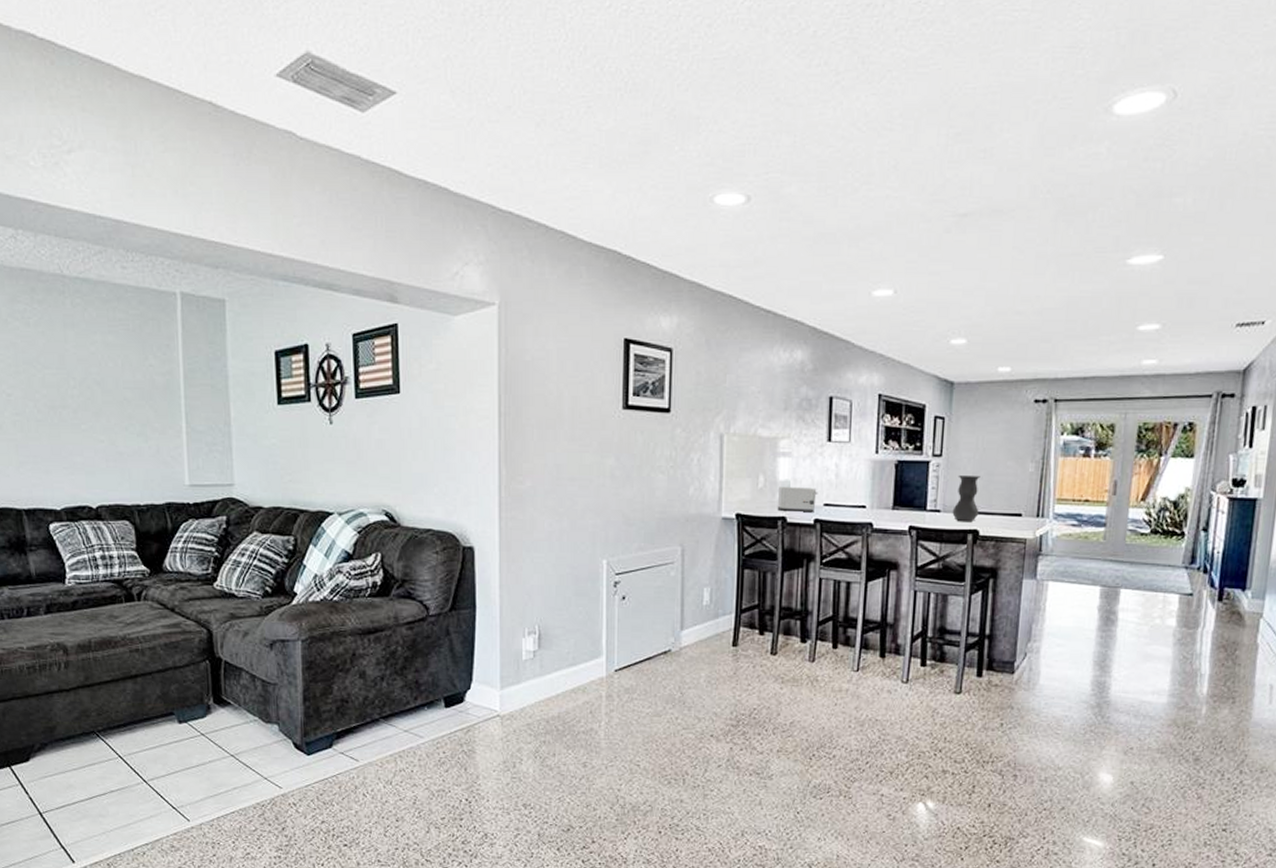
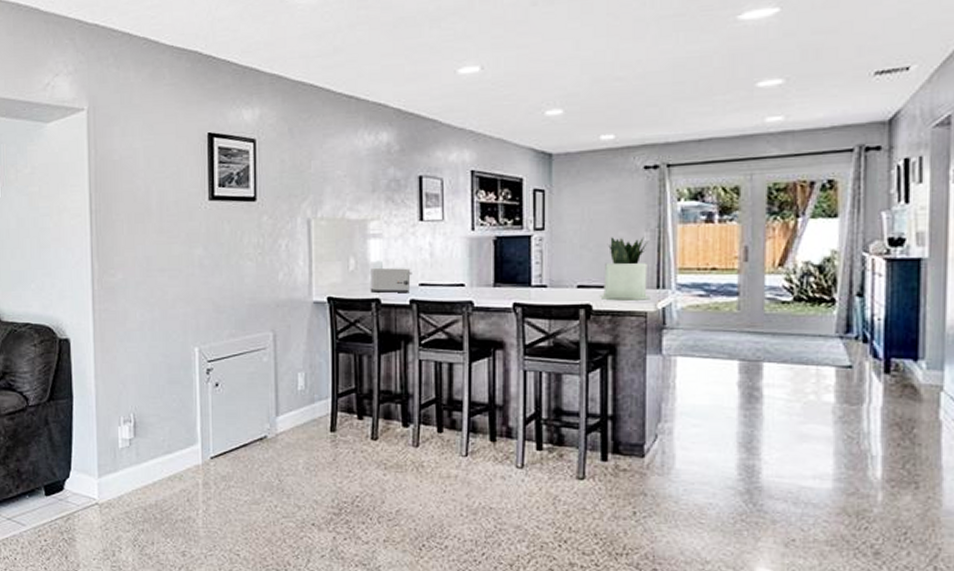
vase: present [952,474,980,523] -> none [560,247,591,297]
planter: none [987,466,1032,528] -> present [600,236,650,301]

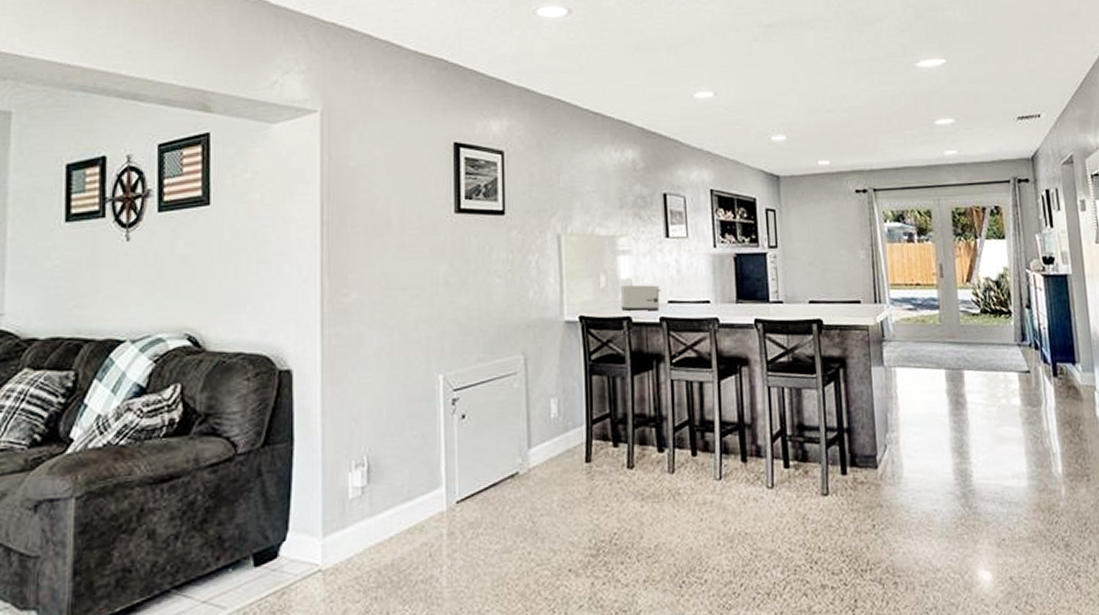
planter: present [600,236,650,301] -> none [829,254,870,315]

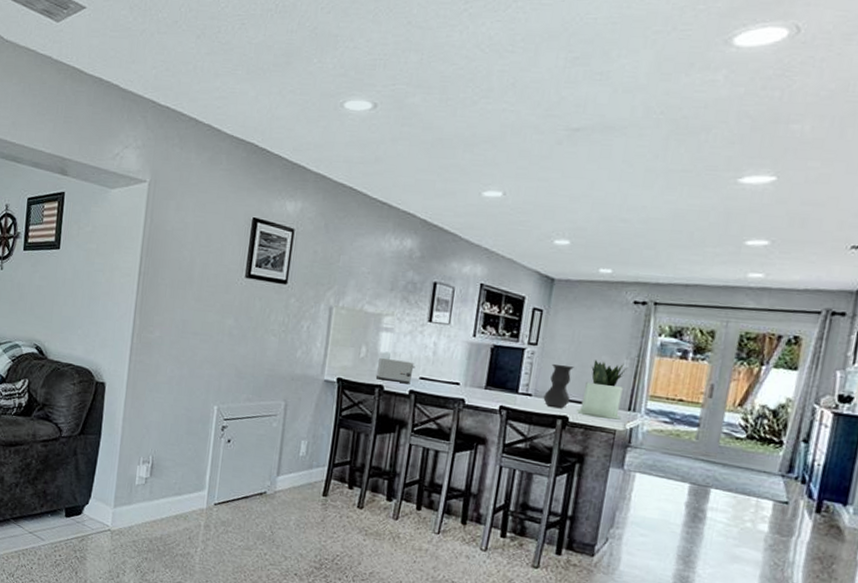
vase: none [794,264,820,313] -> present [543,363,574,409]
planter: none [829,254,870,315] -> present [577,360,626,420]

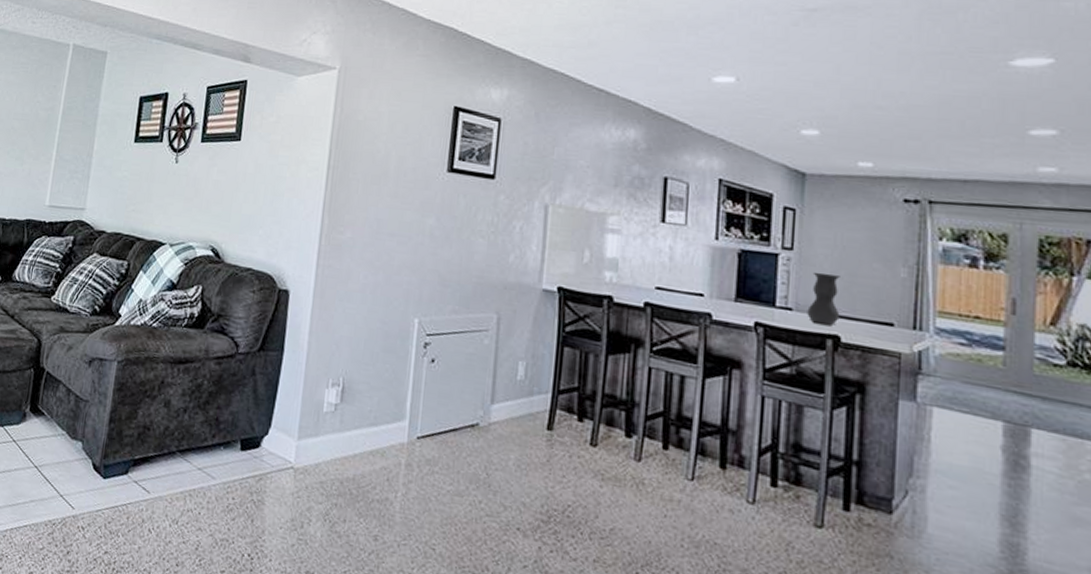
toaster: present [375,357,415,385] -> none [603,263,649,295]
planter: present [577,360,626,420] -> none [850,268,906,340]

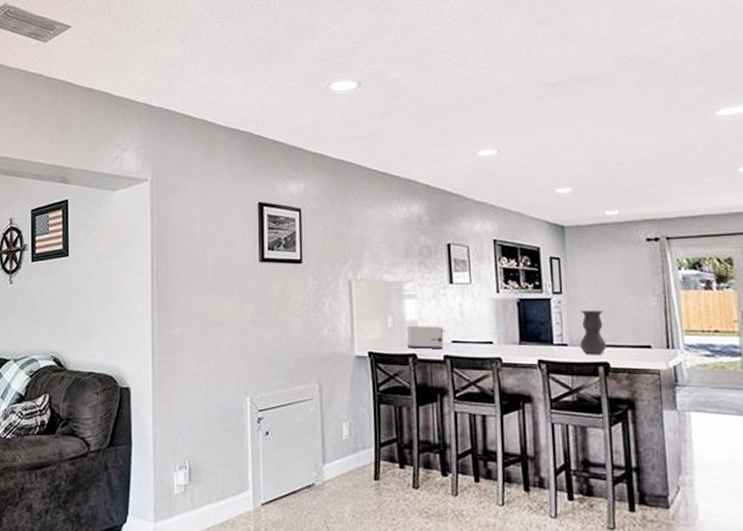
toaster: none [603,263,649,295] -> present [406,325,445,350]

